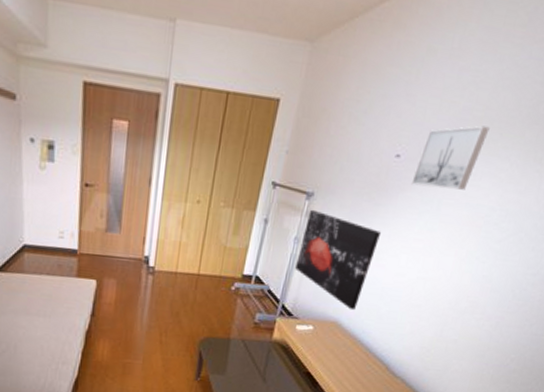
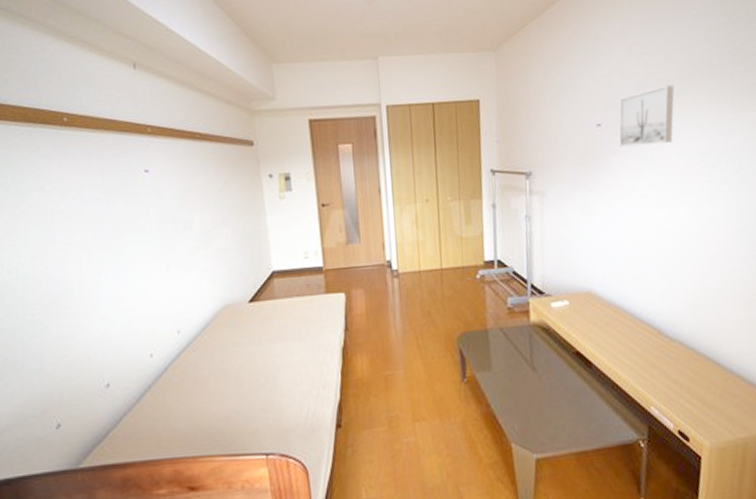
wall art: present [294,209,382,311] -> none [532,187,607,277]

